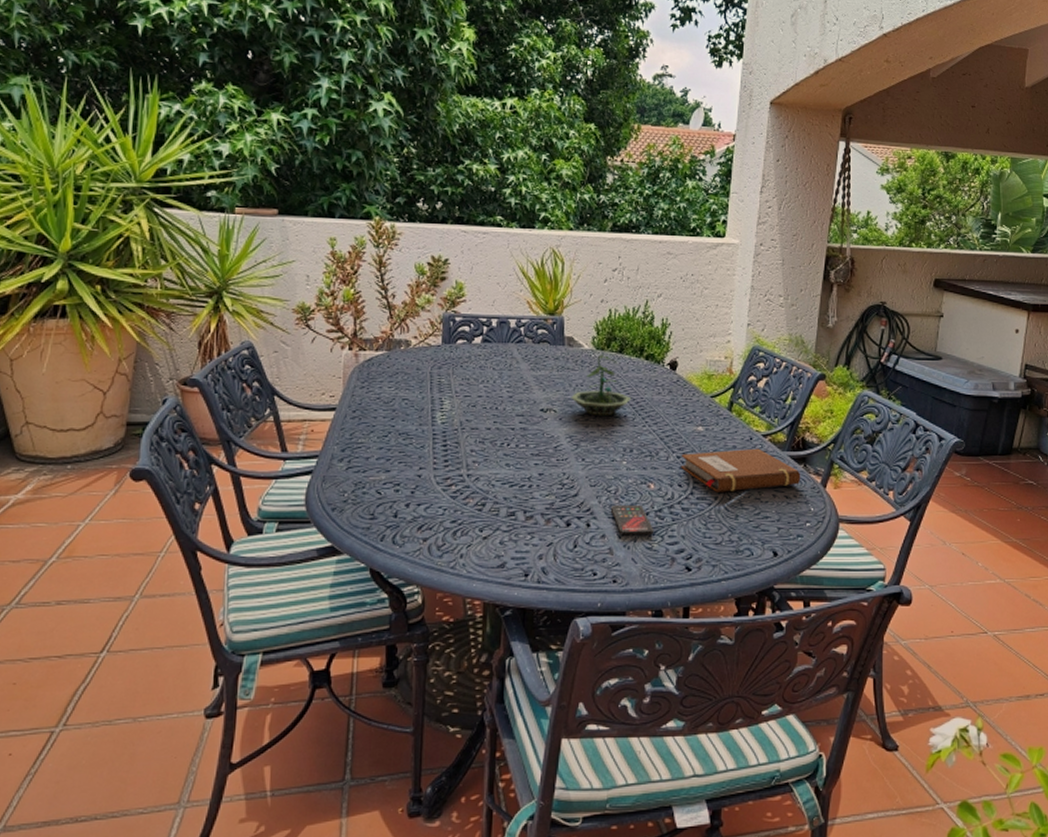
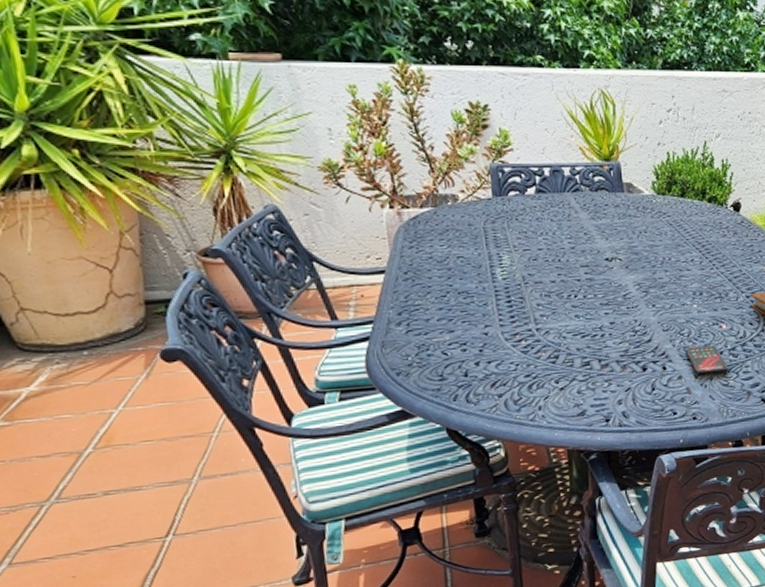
terrarium: present [571,355,632,416] -> none [635,200,698,262]

